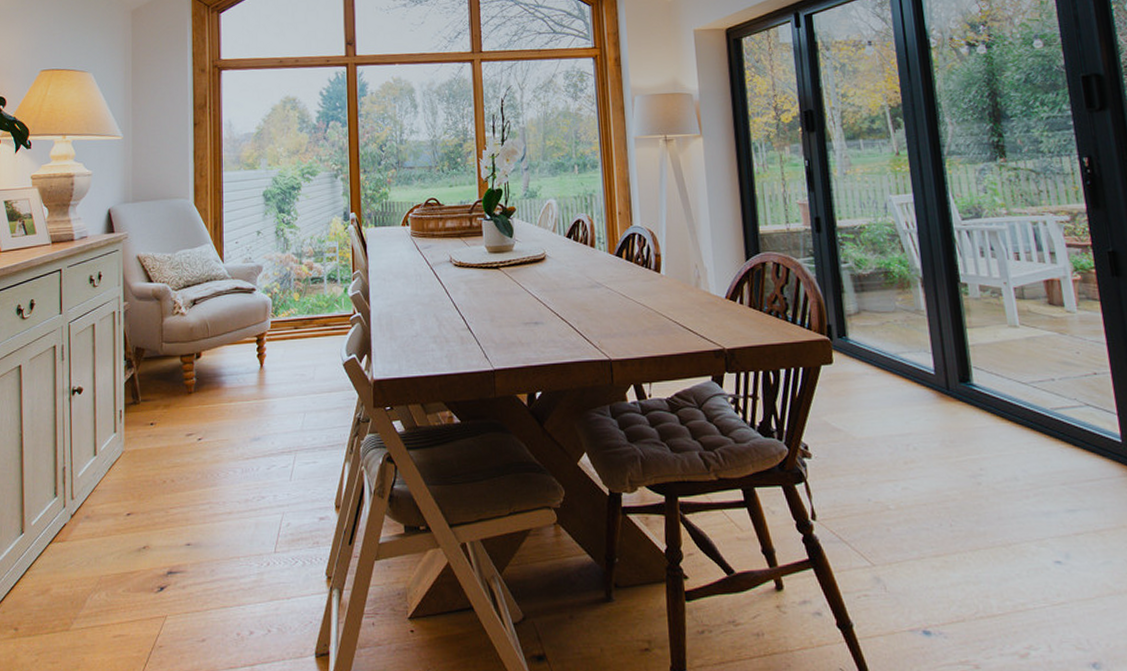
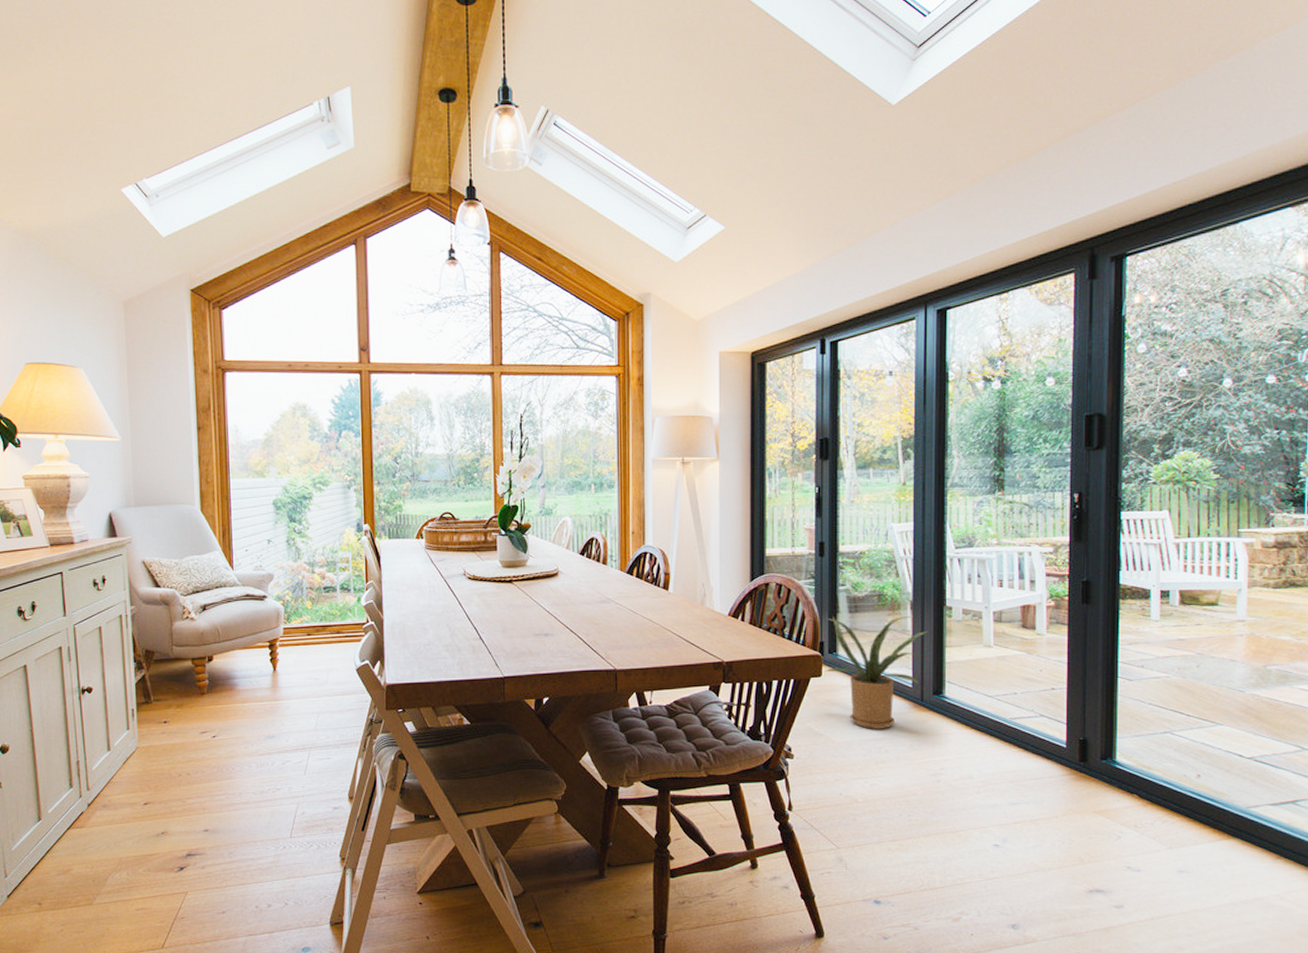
house plant: none [831,294,946,423] -> present [825,615,929,729]

